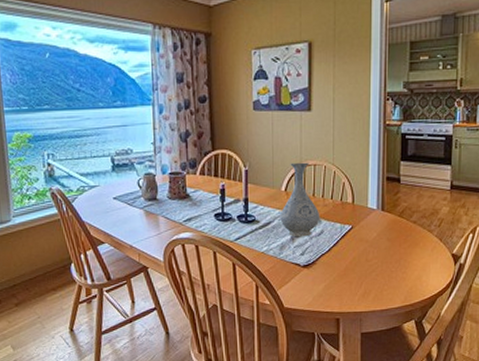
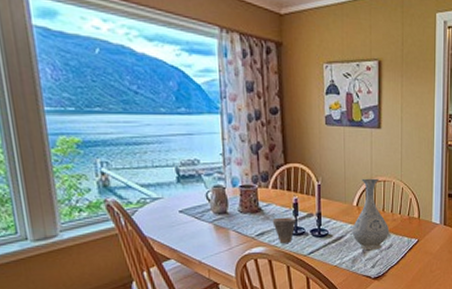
cup: none [199,203,223,229] -> present [272,217,296,243]

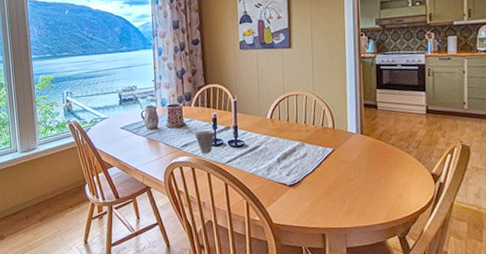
vase: present [352,178,390,251] -> none [266,92,304,159]

